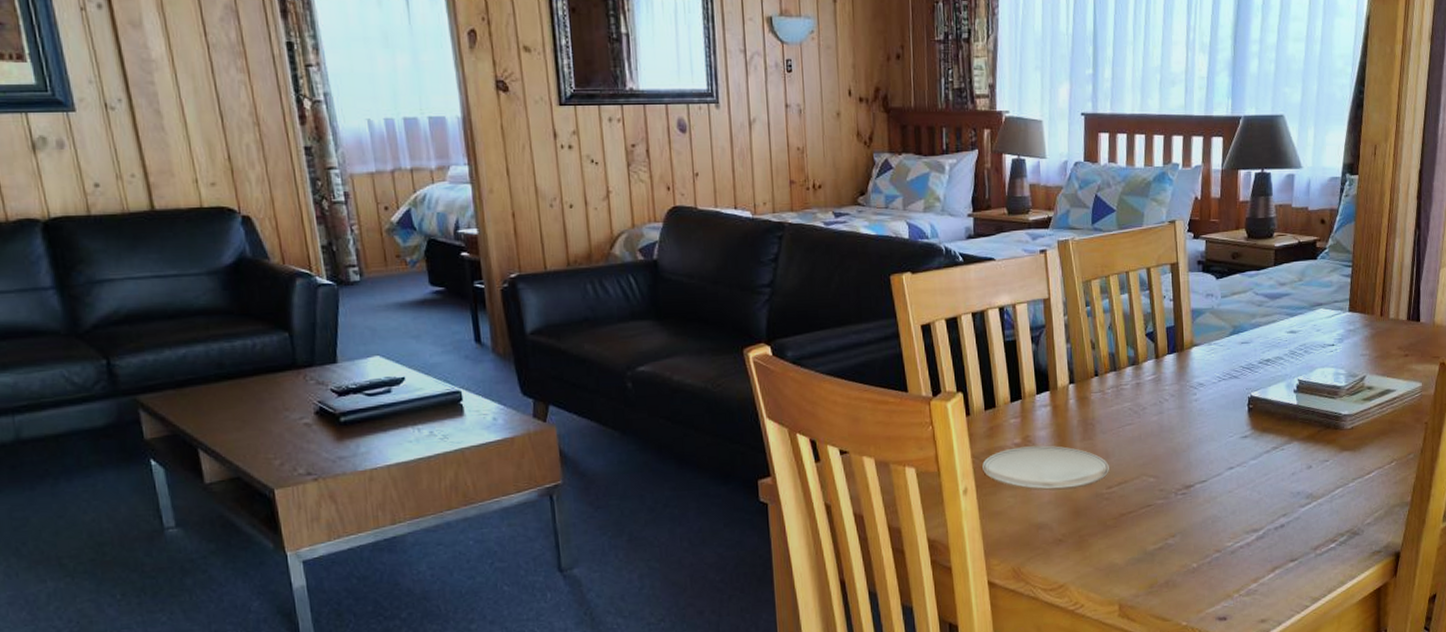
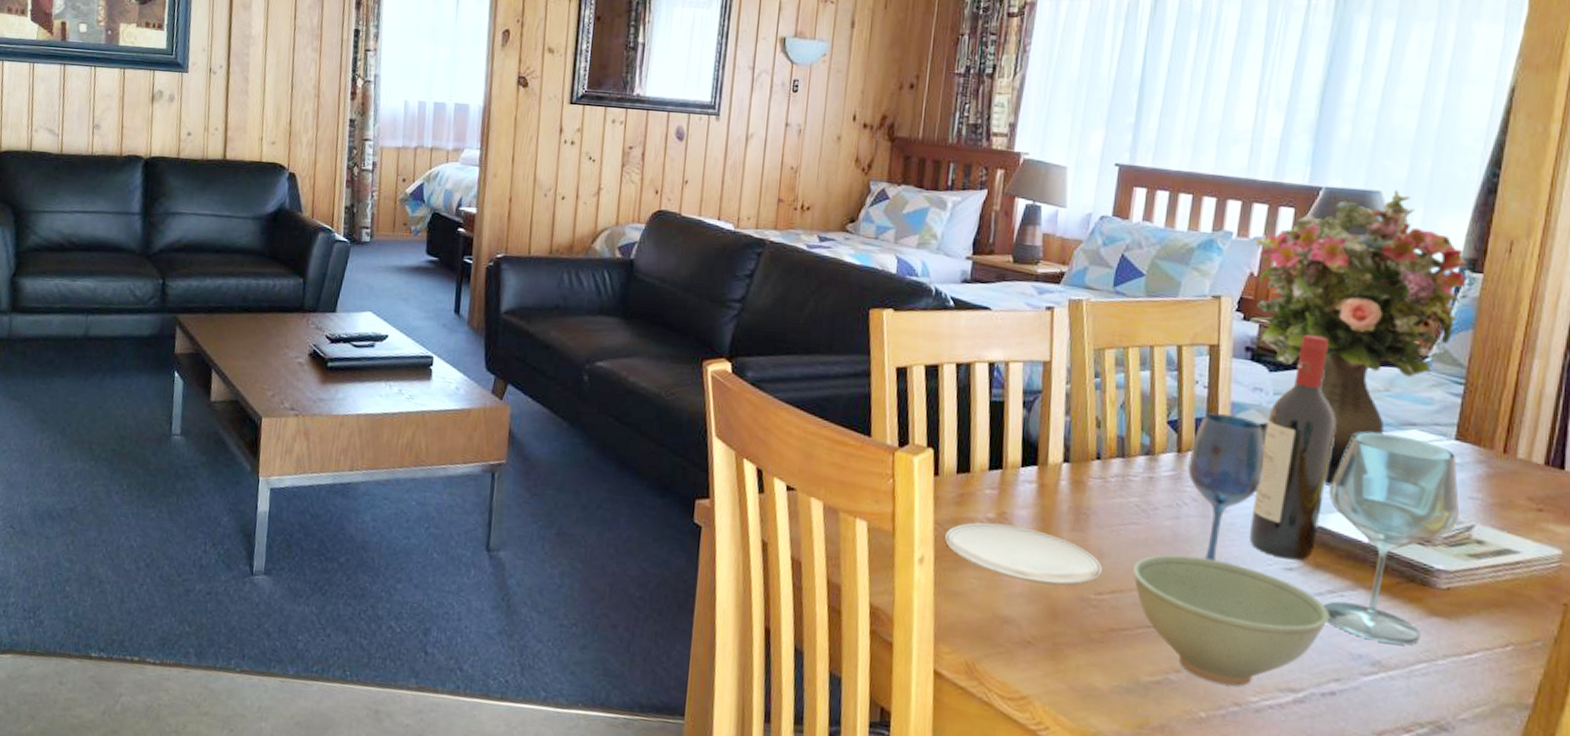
bowl: none [1132,440,1276,539] -> present [1132,554,1330,686]
wineglass: none [1164,319,1220,442] -> present [1188,413,1265,561]
bouquet: none [1196,113,1348,364] -> present [1250,190,1467,485]
wine bottle: none [1214,243,1267,430] -> present [1248,335,1336,561]
wine glass: none [1266,315,1355,479] -> present [1324,431,1459,645]

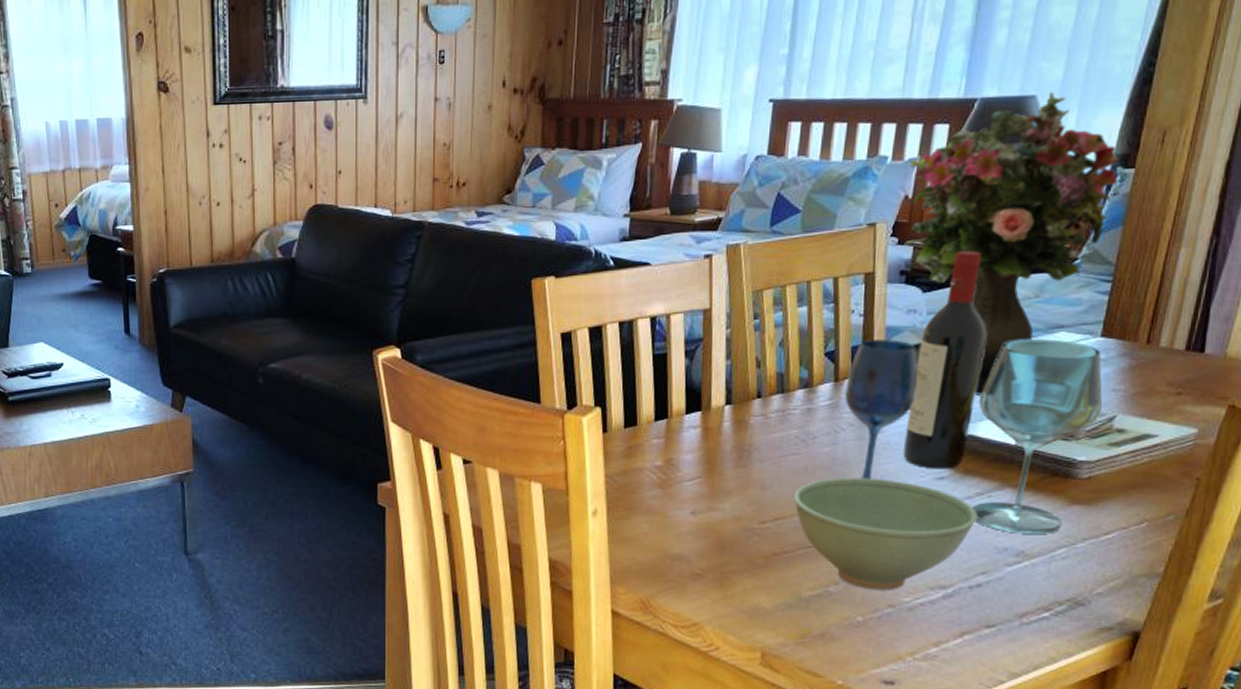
plate: present [945,522,1102,586] -> none [616,470,765,520]

